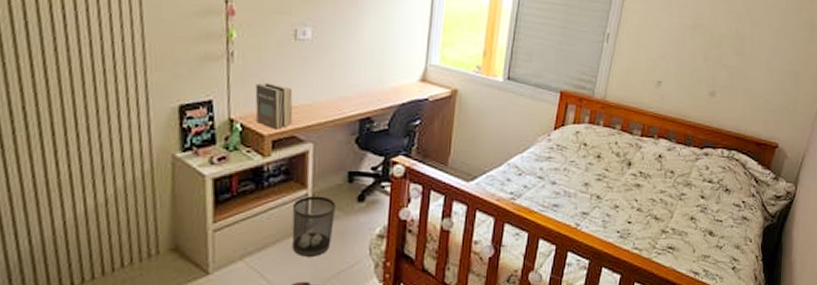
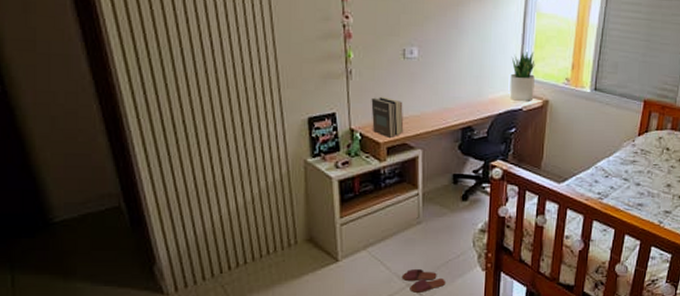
waste bin: present [292,196,335,257] -> none [406,195,443,248]
planter: none [414,36,444,92] -> present [509,52,535,102]

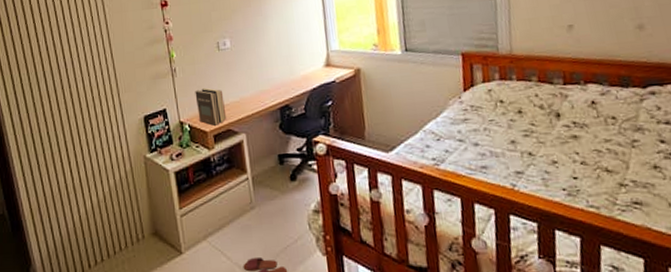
planter: present [509,52,535,102] -> none [317,25,344,75]

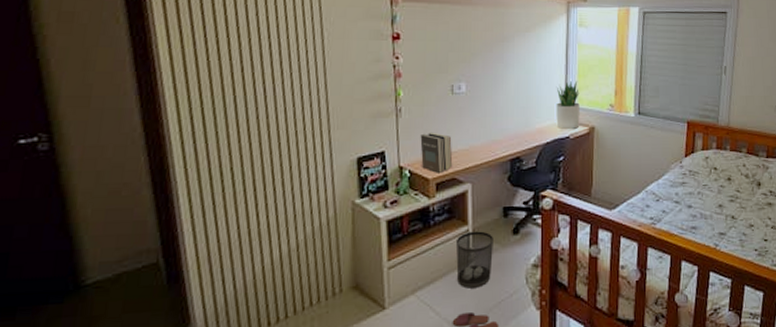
waste bin: none [238,178,274,234] -> present [456,231,493,289]
planter: none [317,25,344,75] -> present [556,81,580,130]

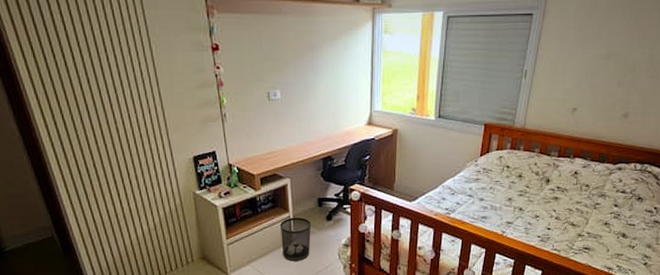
books: present [420,132,453,173] -> none [244,134,274,170]
planter: present [556,81,580,130] -> none [362,87,384,132]

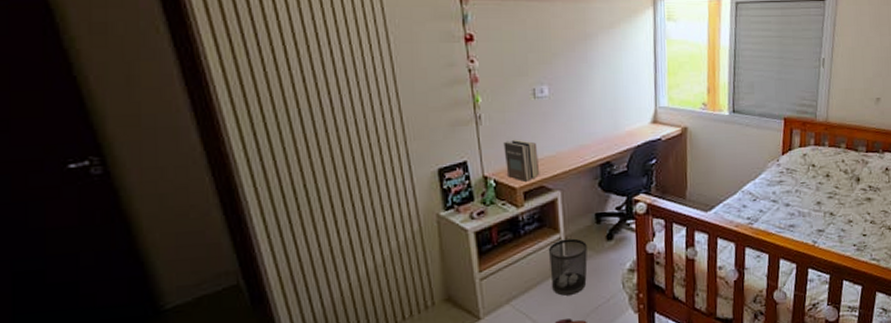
books: none [244,134,274,170] -> present [503,139,540,182]

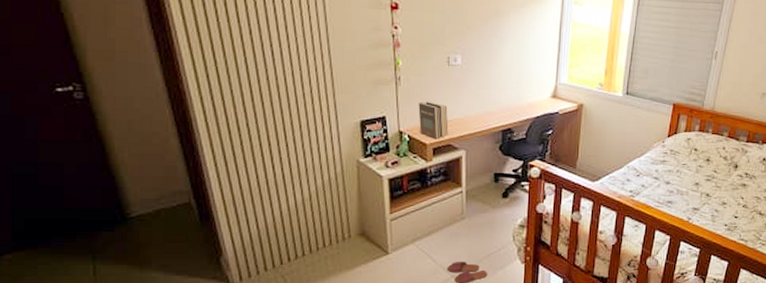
waste bin: present [549,238,588,296] -> none [451,193,485,242]

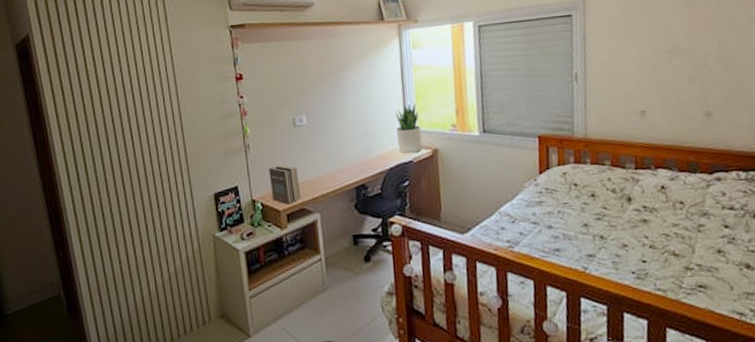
planter: none [546,59,571,106] -> present [396,104,422,154]

